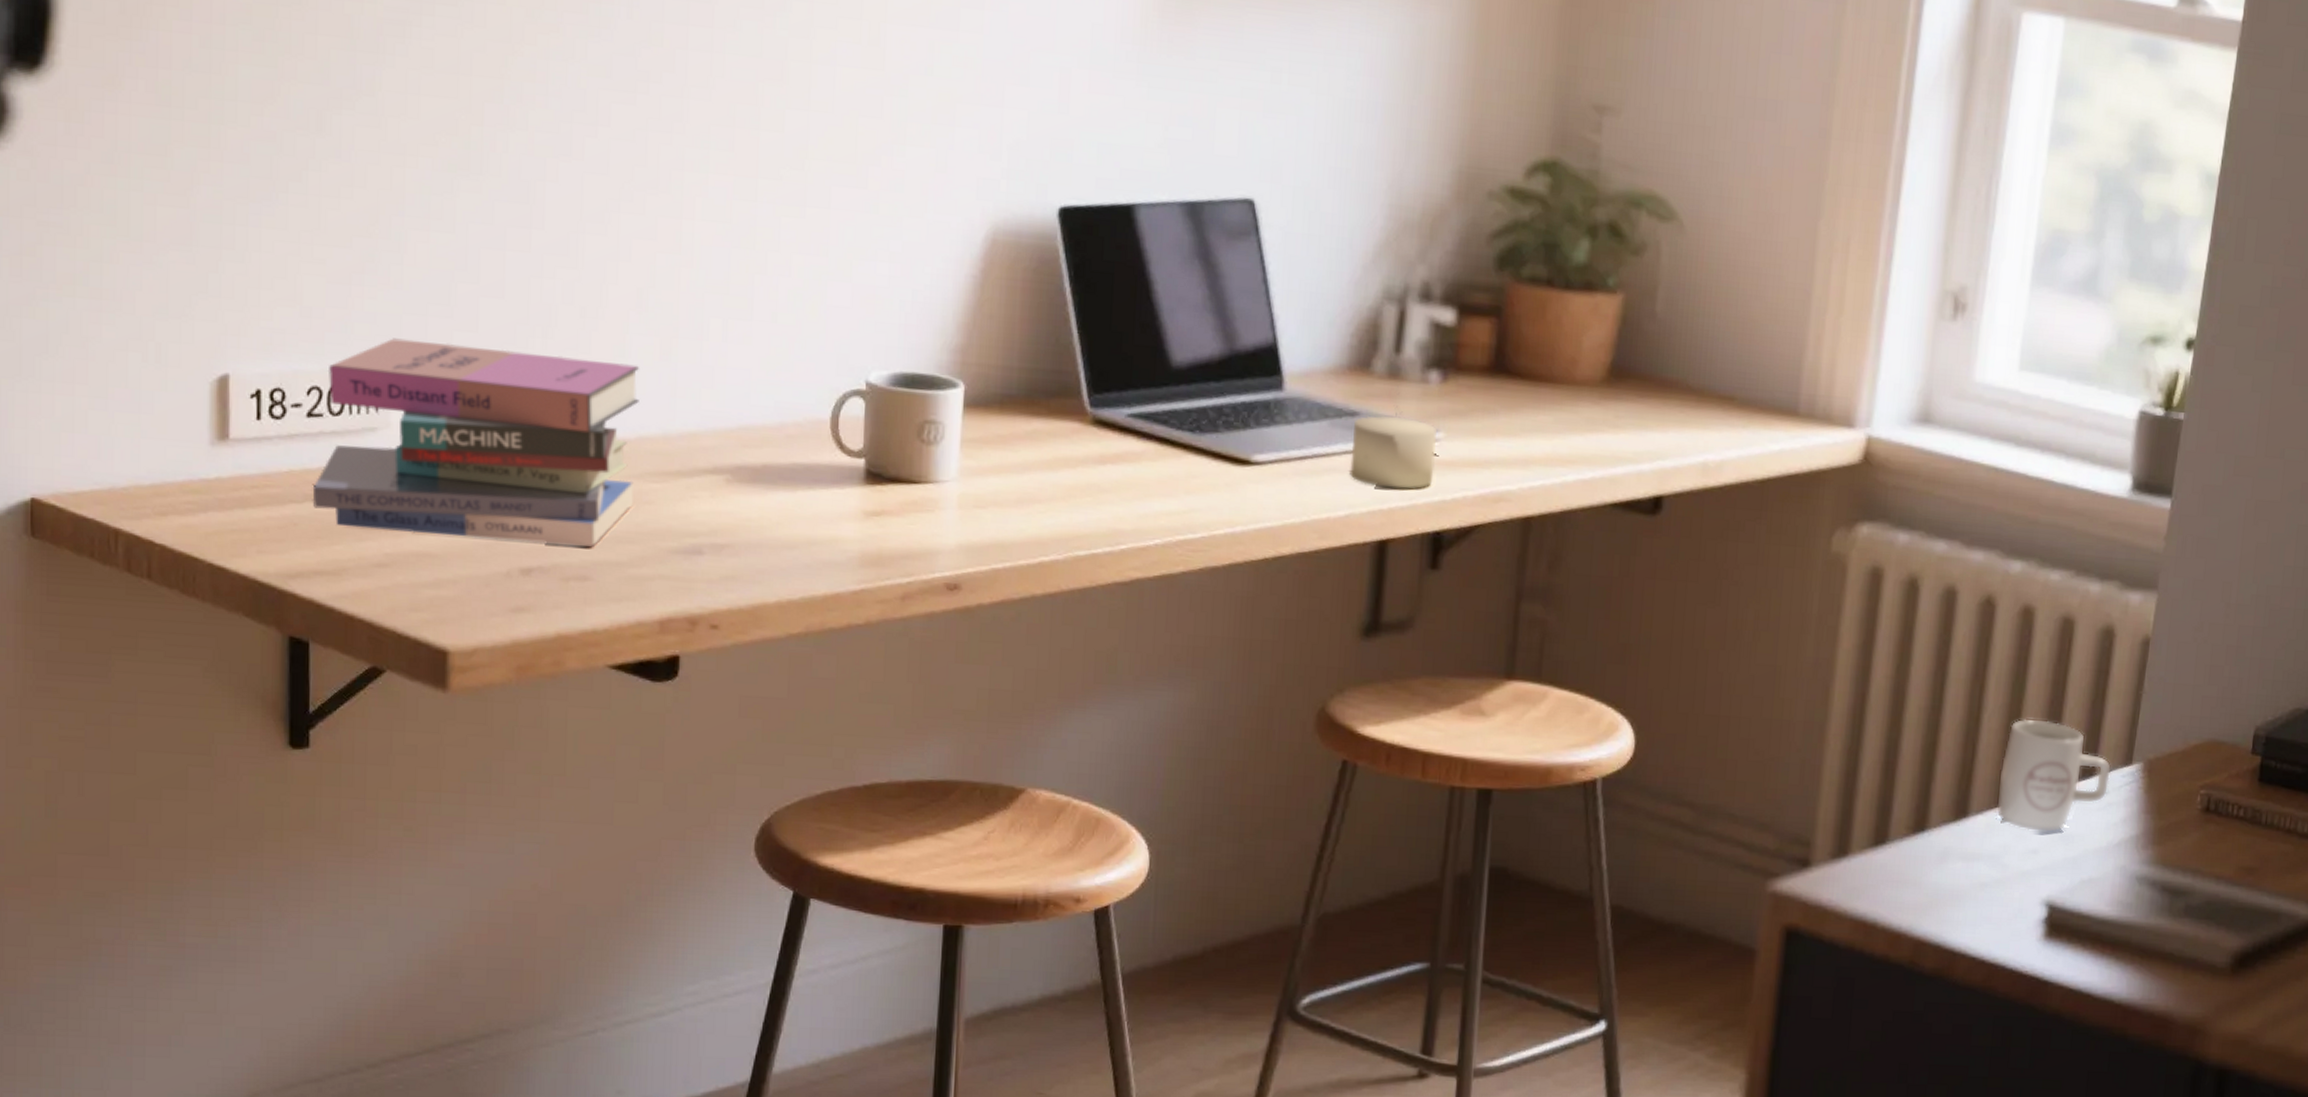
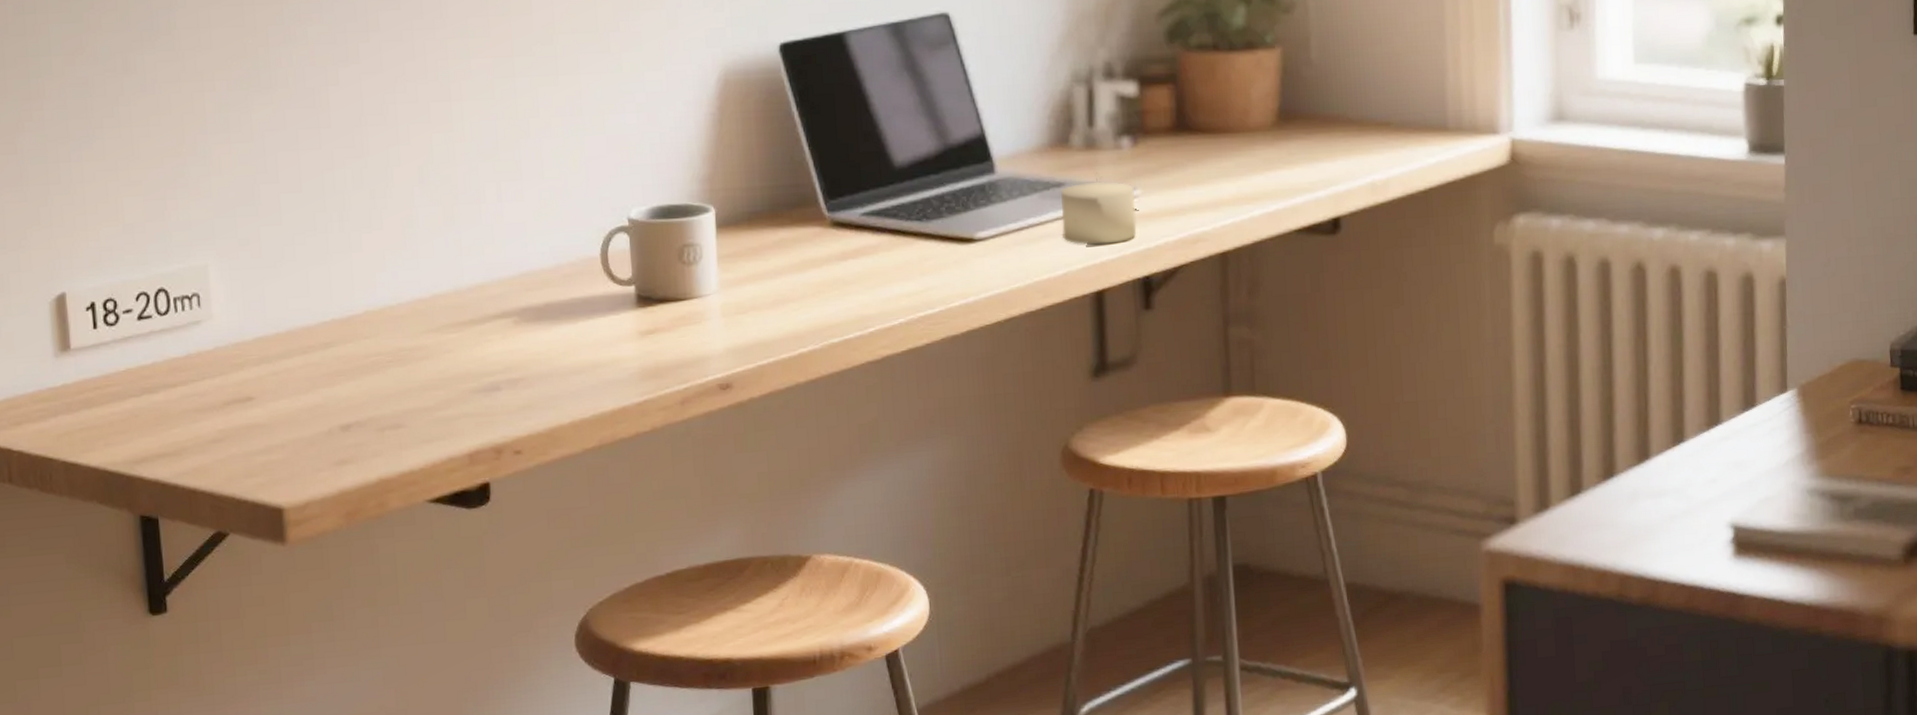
books: present [312,338,639,547] -> none [148,233,434,412]
mug: present [1996,718,2112,833] -> none [1672,363,1770,463]

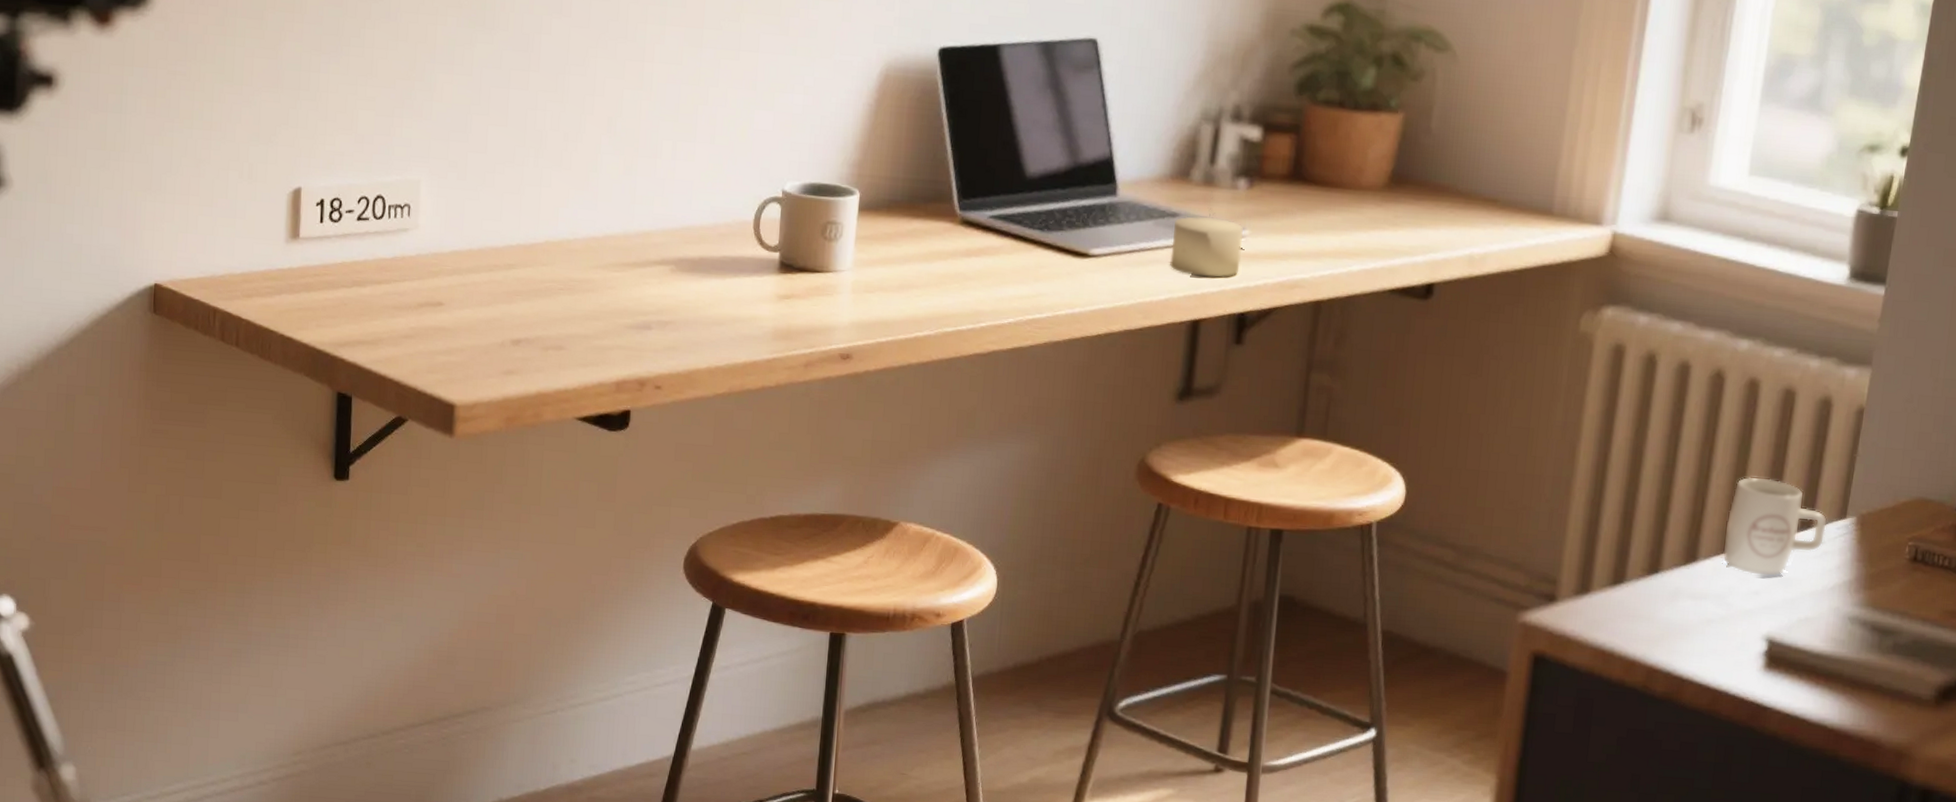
mug: none [1672,363,1770,463] -> present [1723,476,1828,577]

